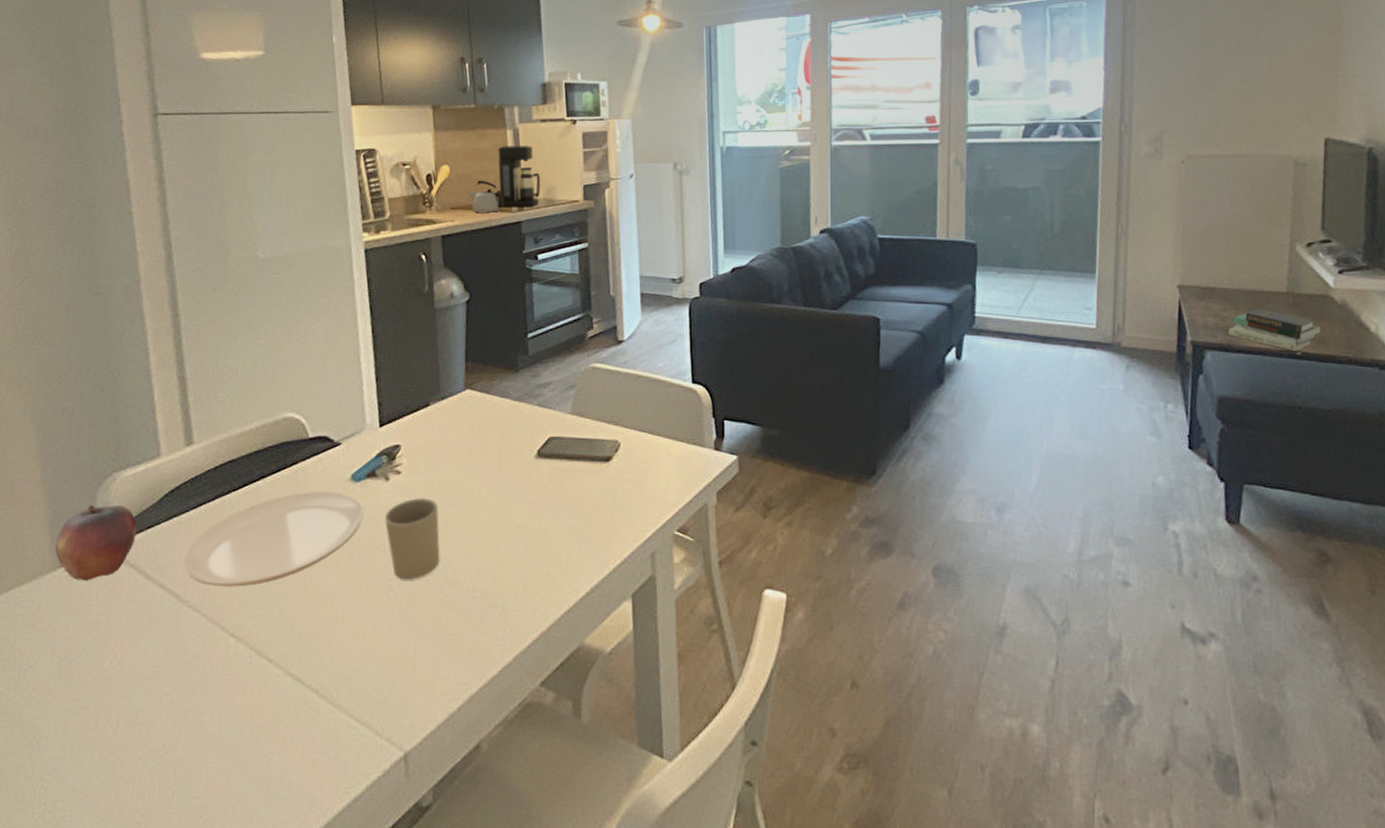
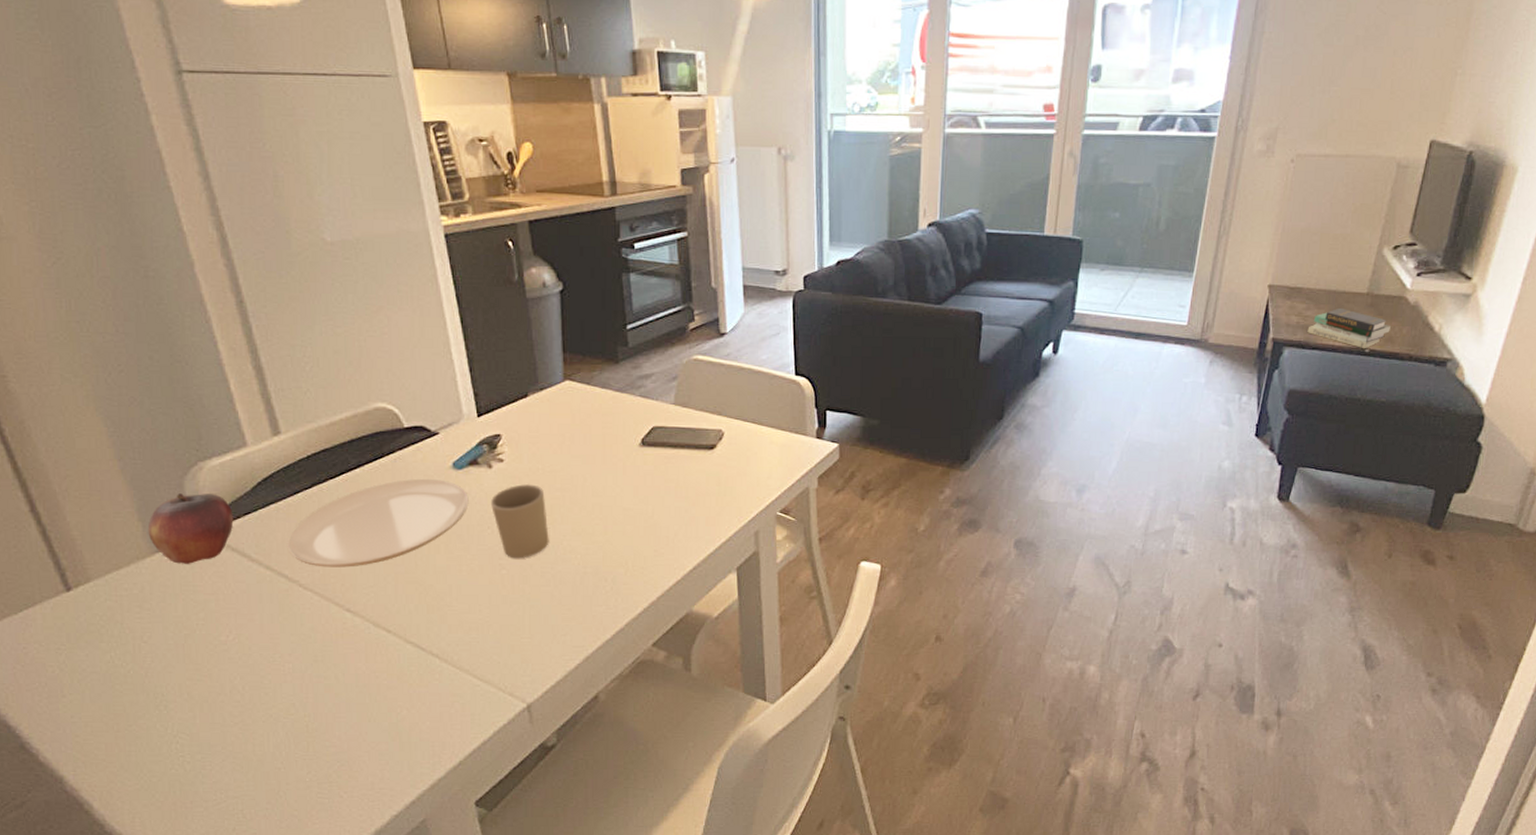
kettle: present [467,181,503,214] -> none [553,161,594,198]
coffee maker: present [498,146,541,208] -> none [586,122,634,192]

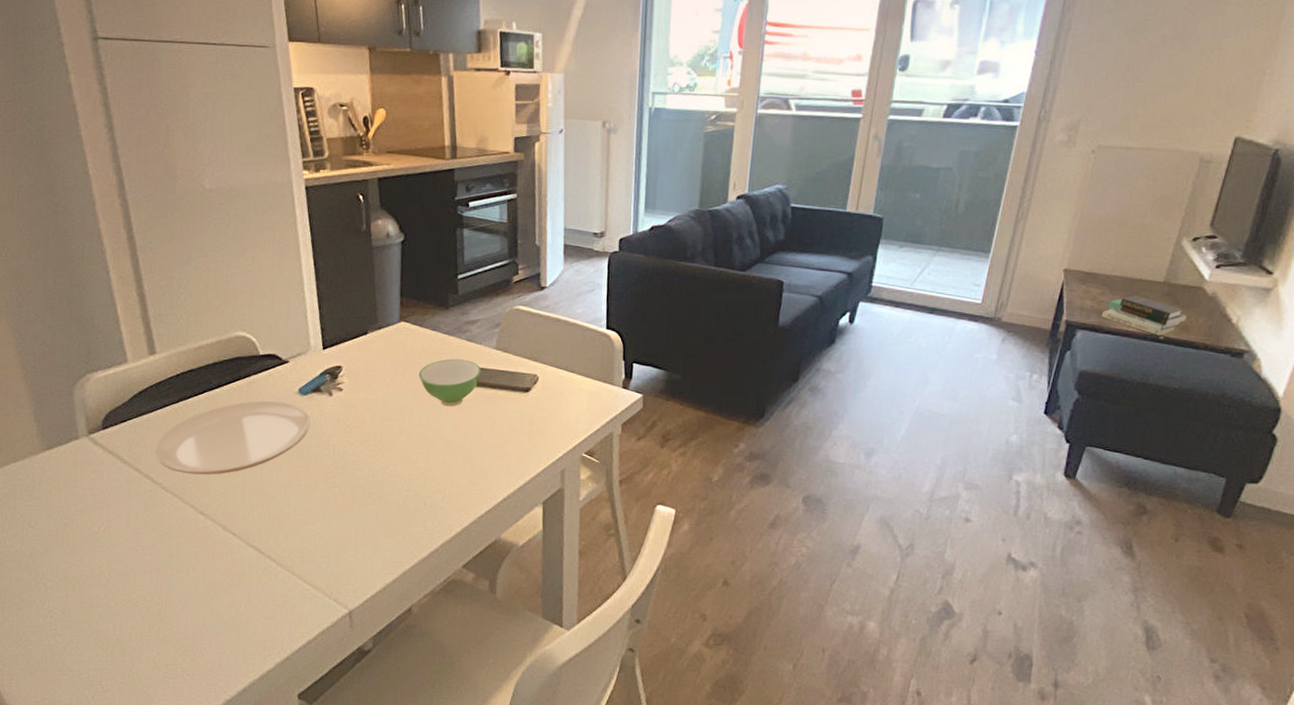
fruit: present [147,493,234,564] -> none [41,400,112,462]
mug: present [491,483,549,557] -> none [329,411,378,478]
bowl: none [589,418,659,472] -> present [418,359,481,407]

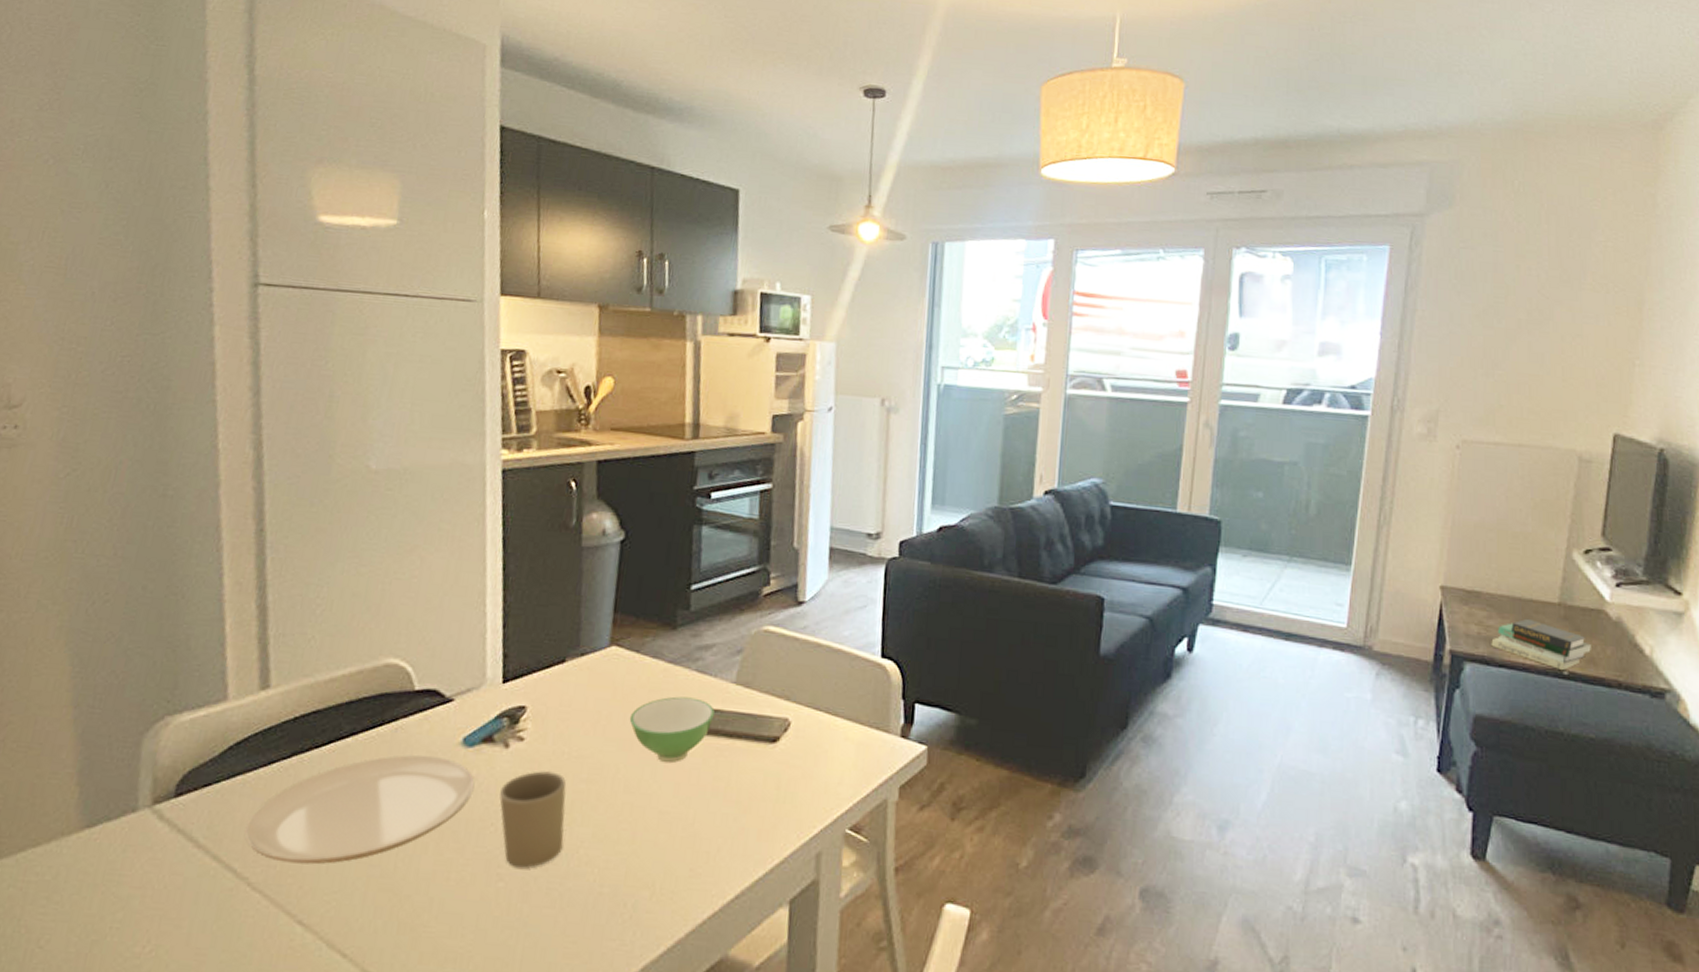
mug: none [329,411,378,478] -> present [499,770,567,867]

